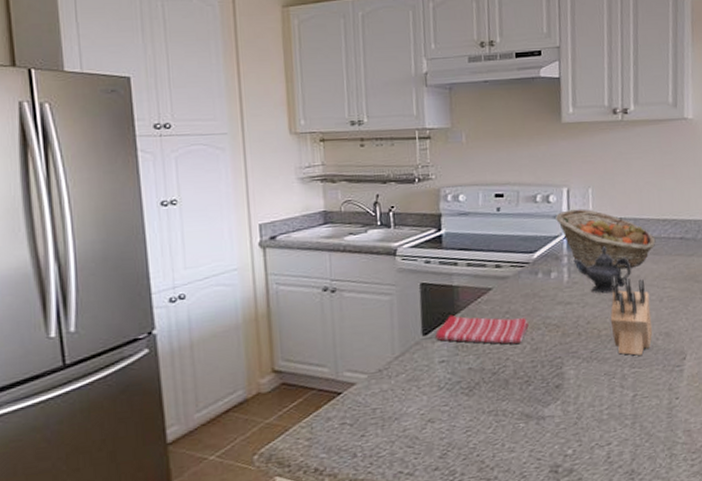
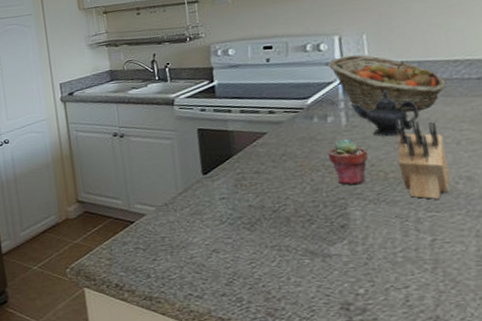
dish towel: present [435,315,529,344] -> none [215,156,307,184]
potted succulent: none [549,295,585,343] -> present [328,138,368,185]

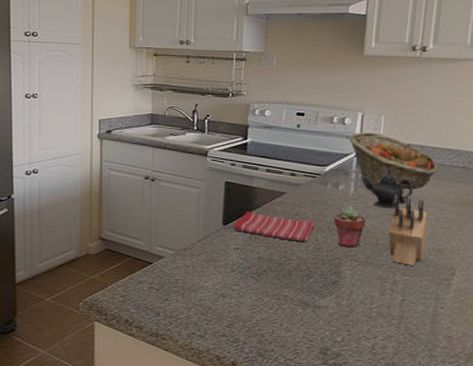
dish towel: none [215,156,307,184] -> present [234,211,314,242]

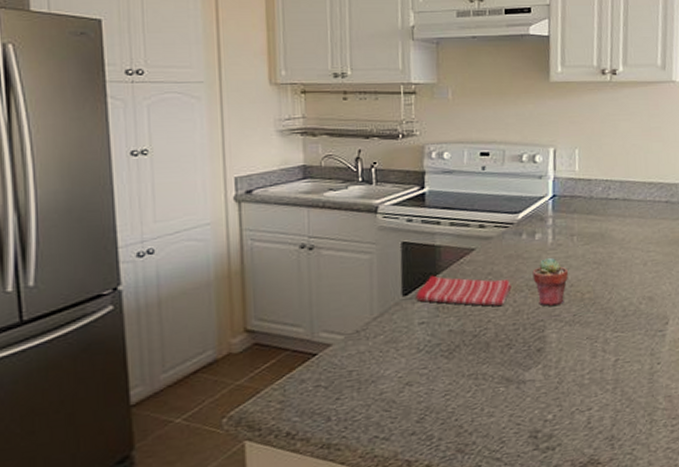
fruit basket: present [349,132,439,188] -> none [541,170,642,231]
teapot: present [361,166,414,209] -> none [558,207,617,257]
knife block: present [388,194,427,266] -> none [594,238,636,320]

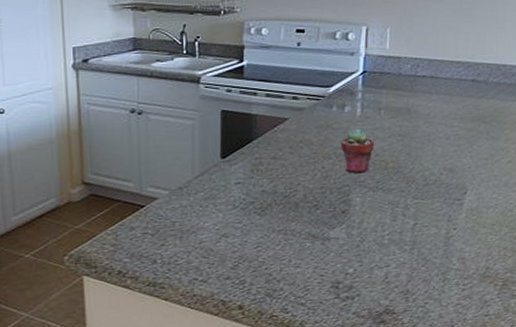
dish towel: present [416,275,511,306] -> none [233,141,321,171]

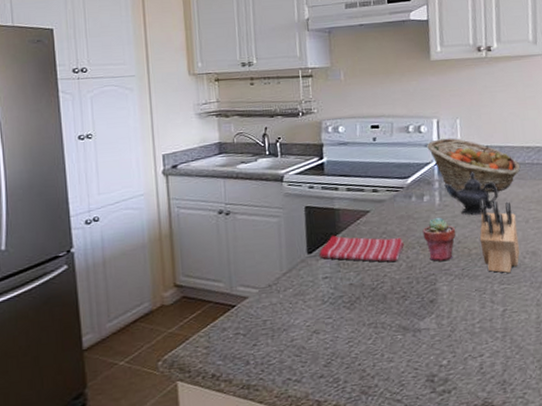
dish towel: none [233,141,321,171] -> present [319,235,404,262]
fruit basket: none [353,47,448,106] -> present [427,138,521,192]
teapot: none [367,83,423,129] -> present [444,171,499,216]
knife block: none [398,113,438,188] -> present [479,199,520,273]

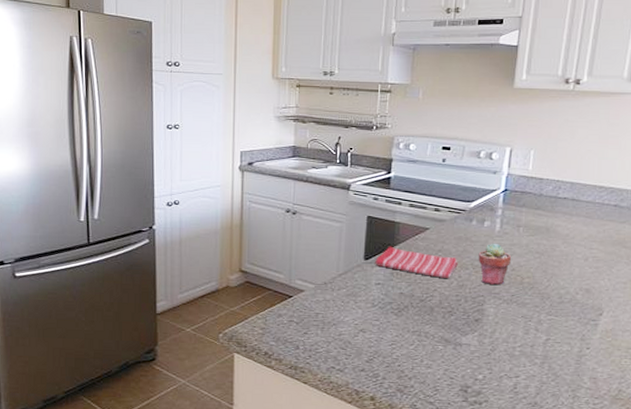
fruit basket: present [427,138,521,192] -> none [496,168,590,226]
teapot: present [444,171,499,216] -> none [507,203,562,246]
knife block: present [479,199,520,273] -> none [534,232,575,305]

